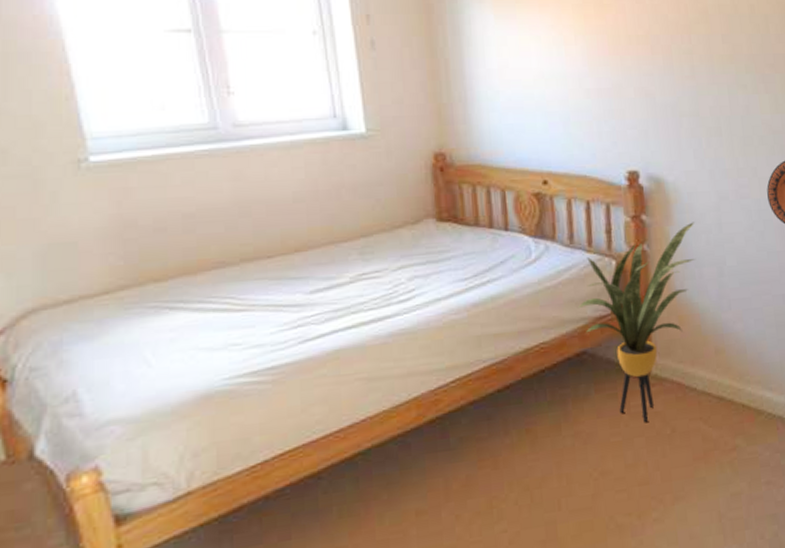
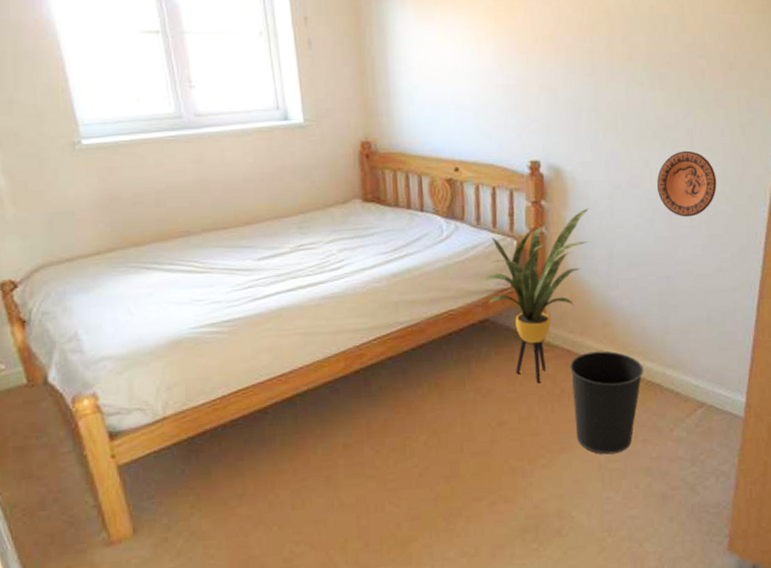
wastebasket: none [681,381,763,502] -> present [570,351,644,455]

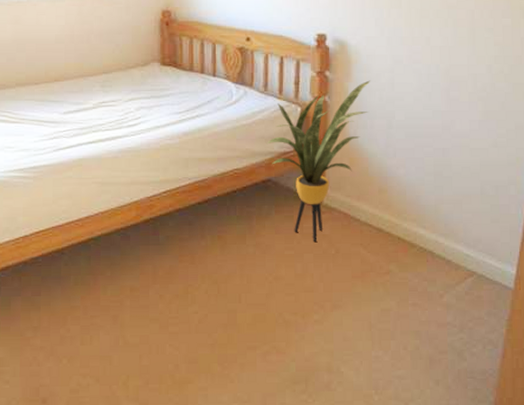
wastebasket: present [570,351,644,455] -> none [346,216,417,315]
decorative plate: present [657,150,717,217] -> none [437,30,496,93]

